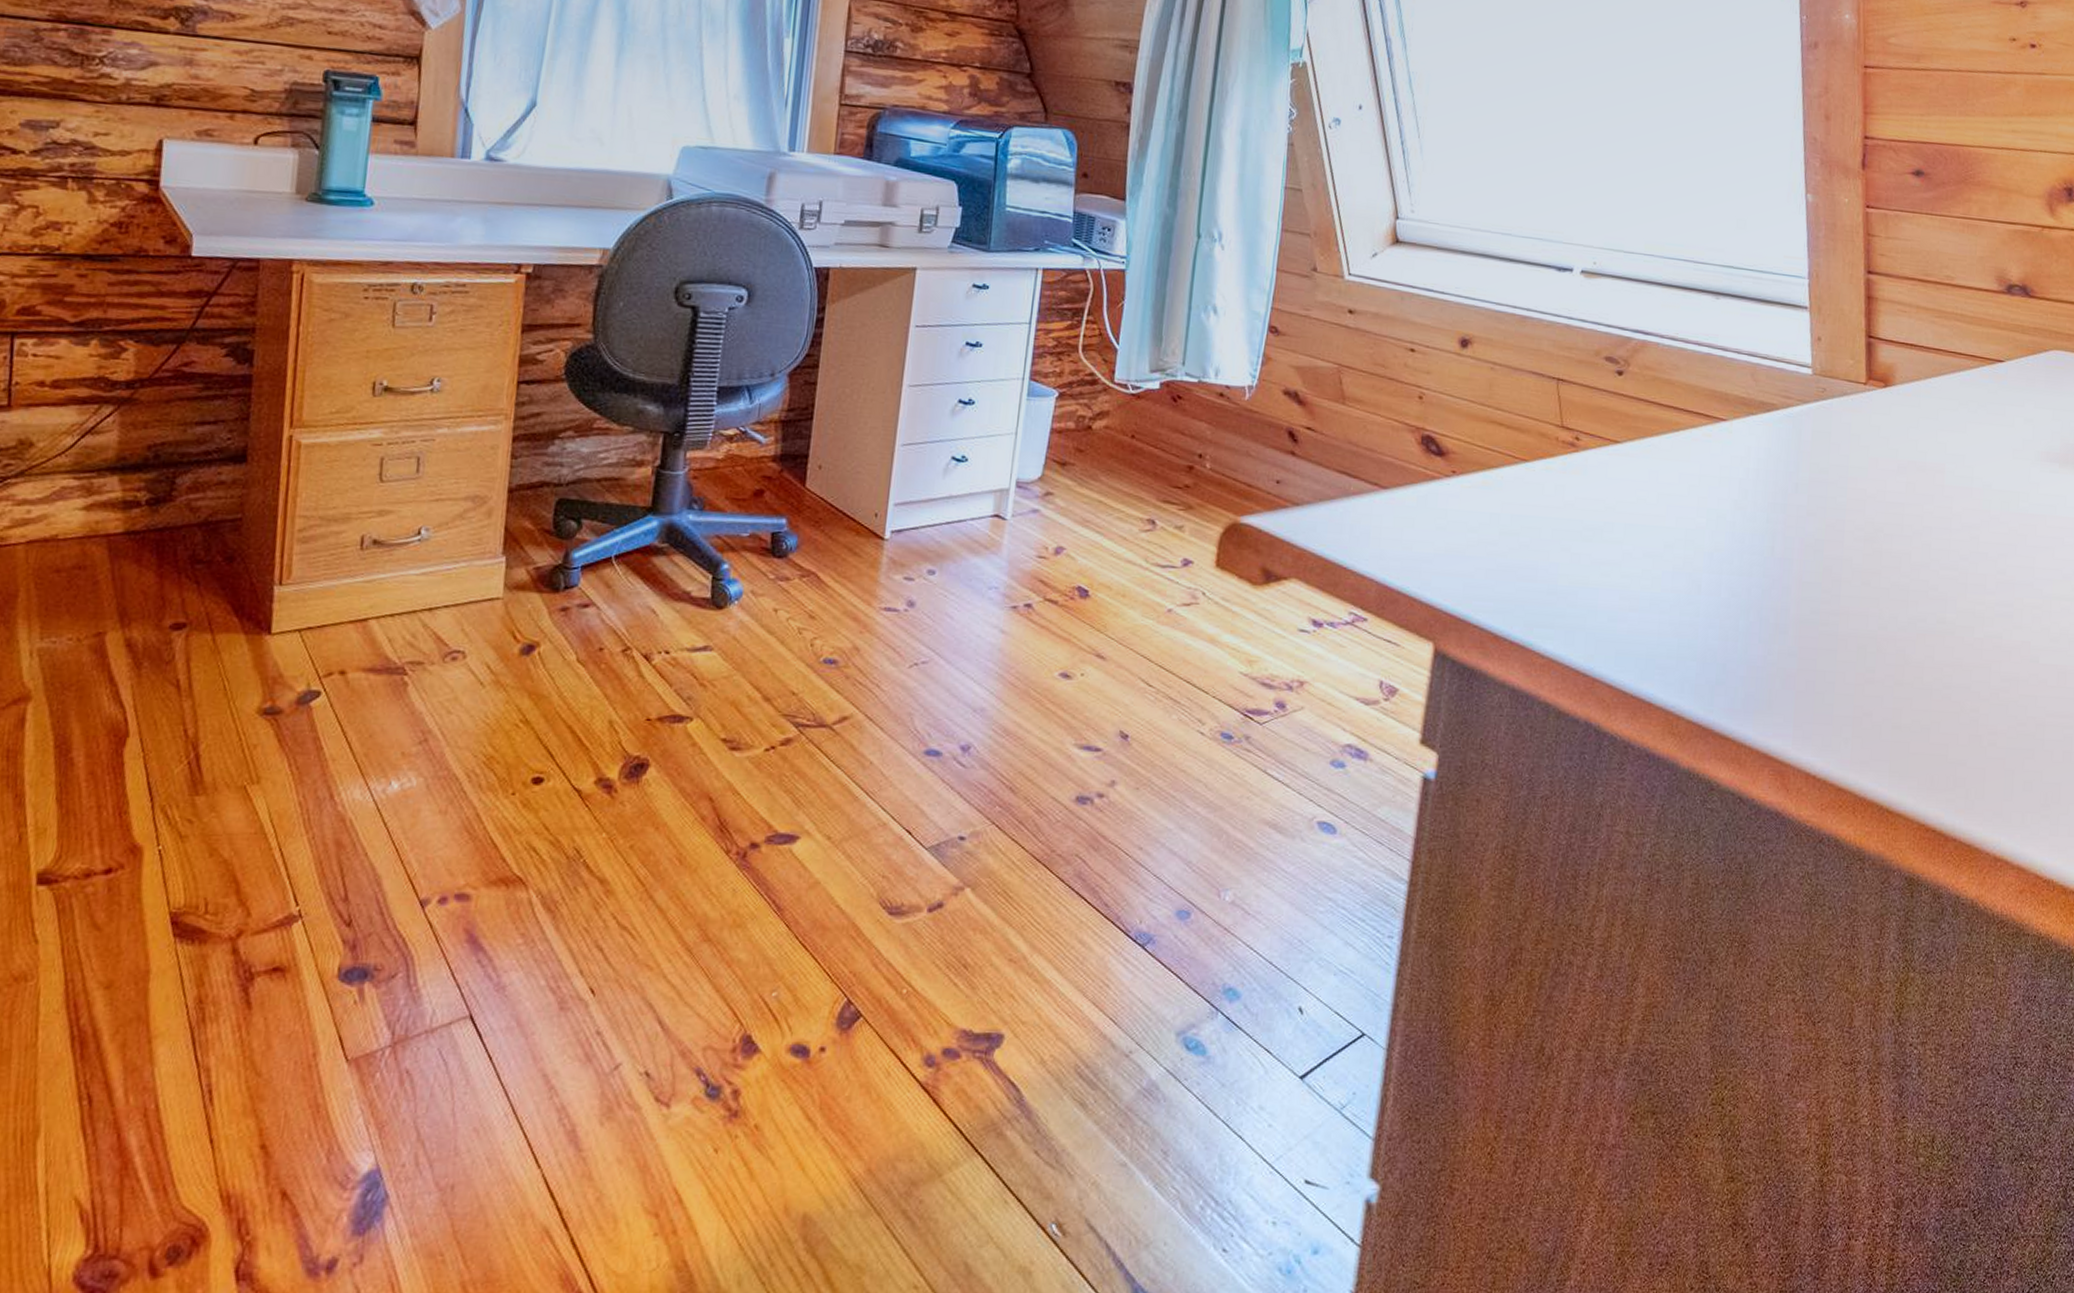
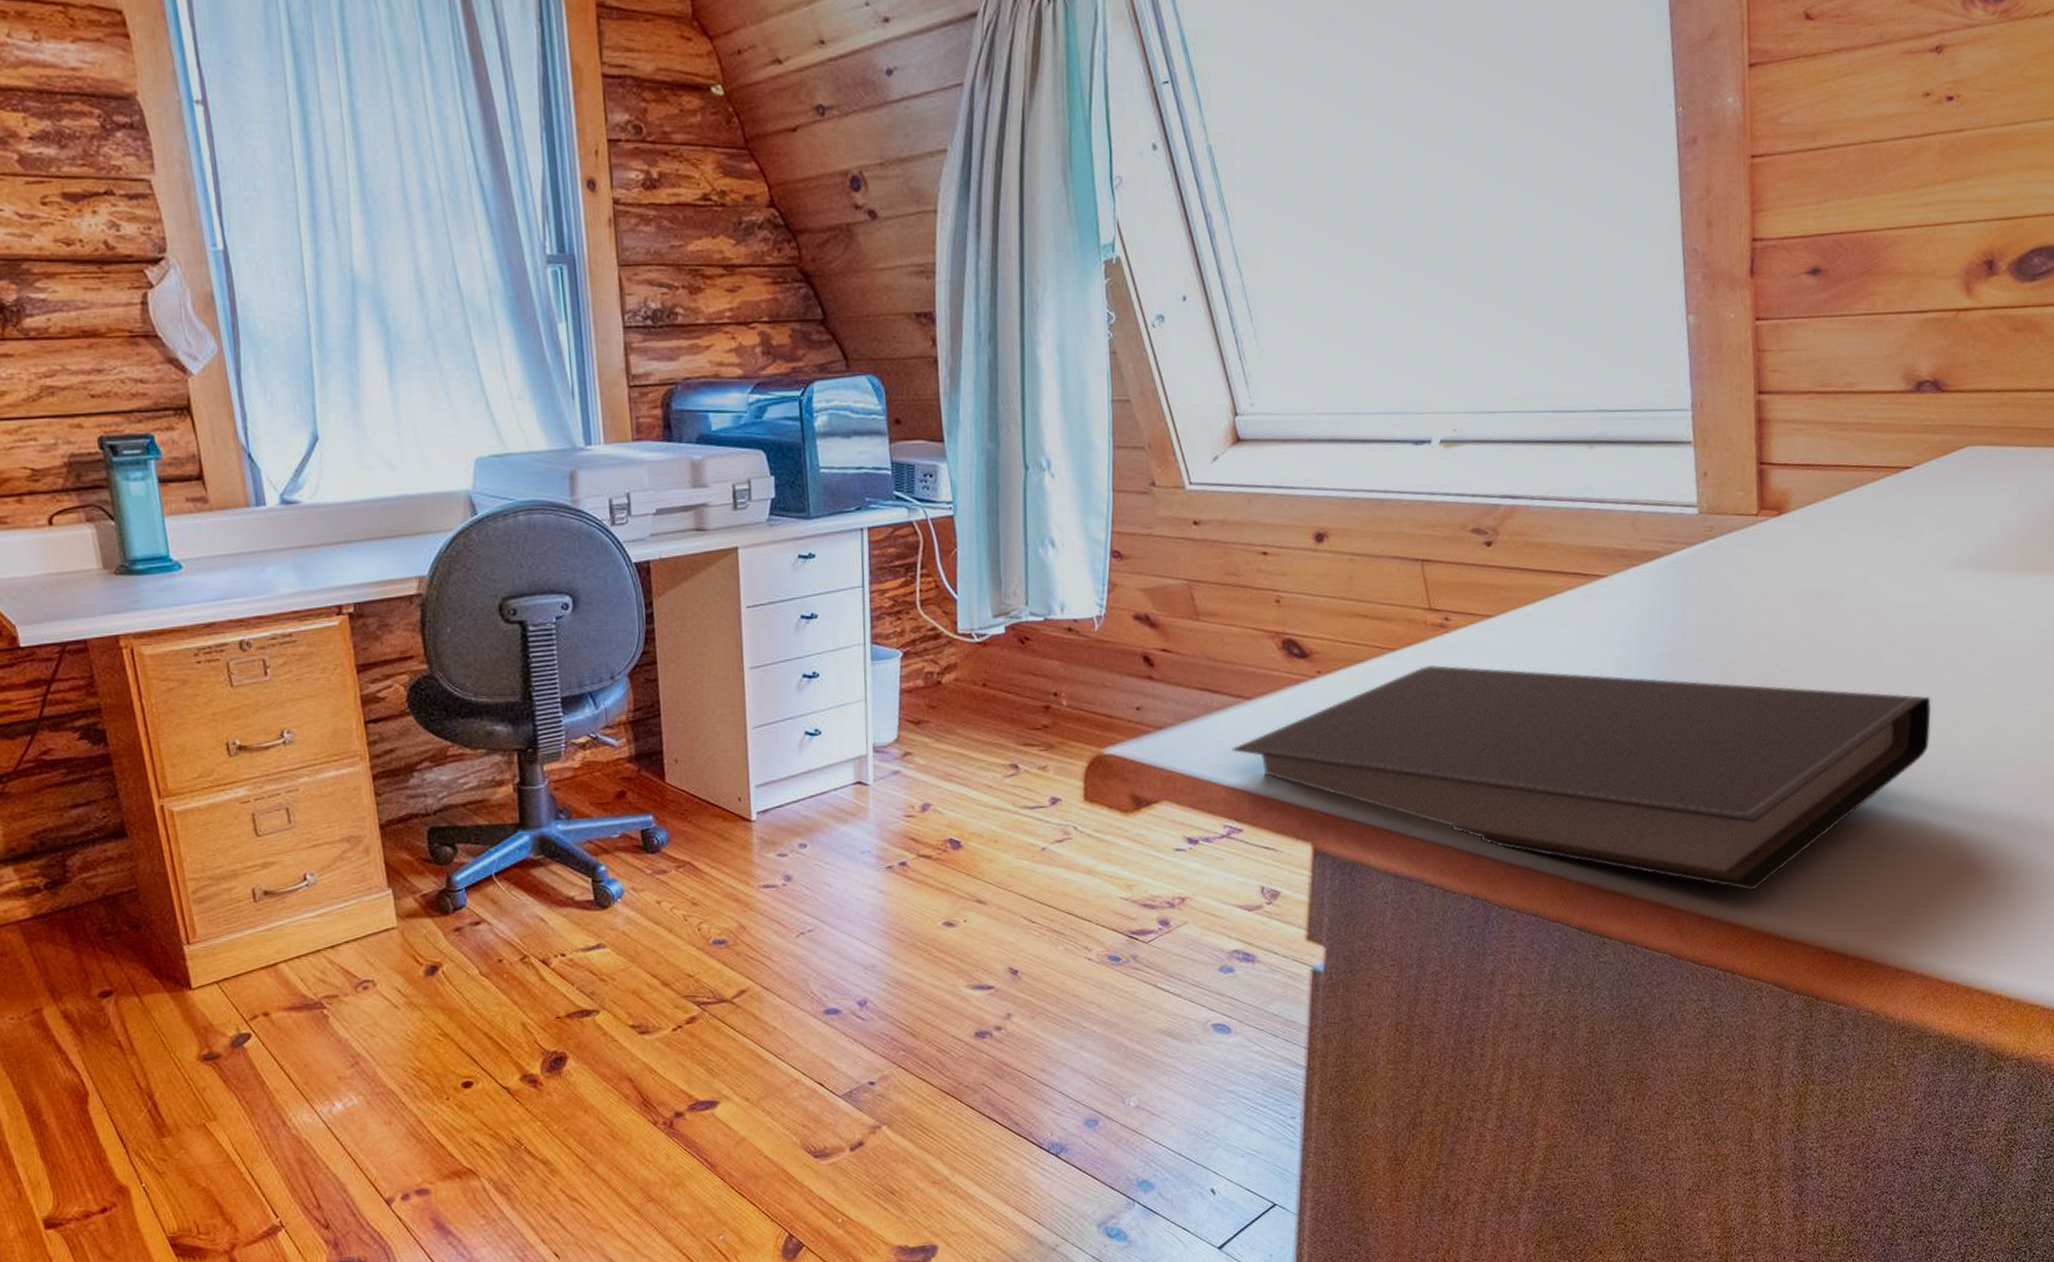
notebook: none [1364,481,2025,755] -> present [1231,665,1932,891]

